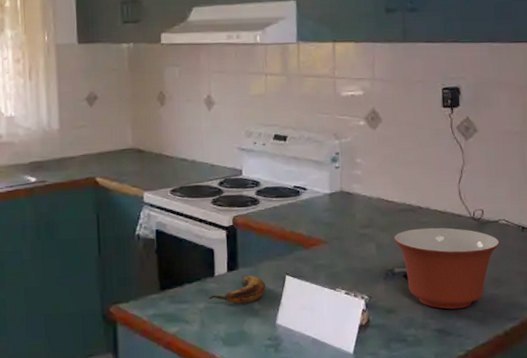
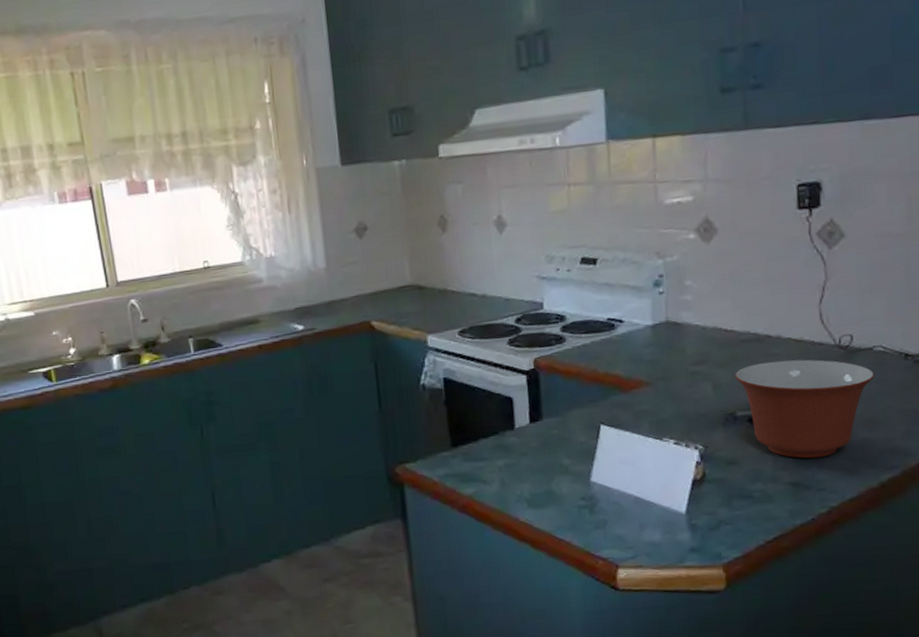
banana: present [208,275,266,305] -> none [508,426,577,461]

